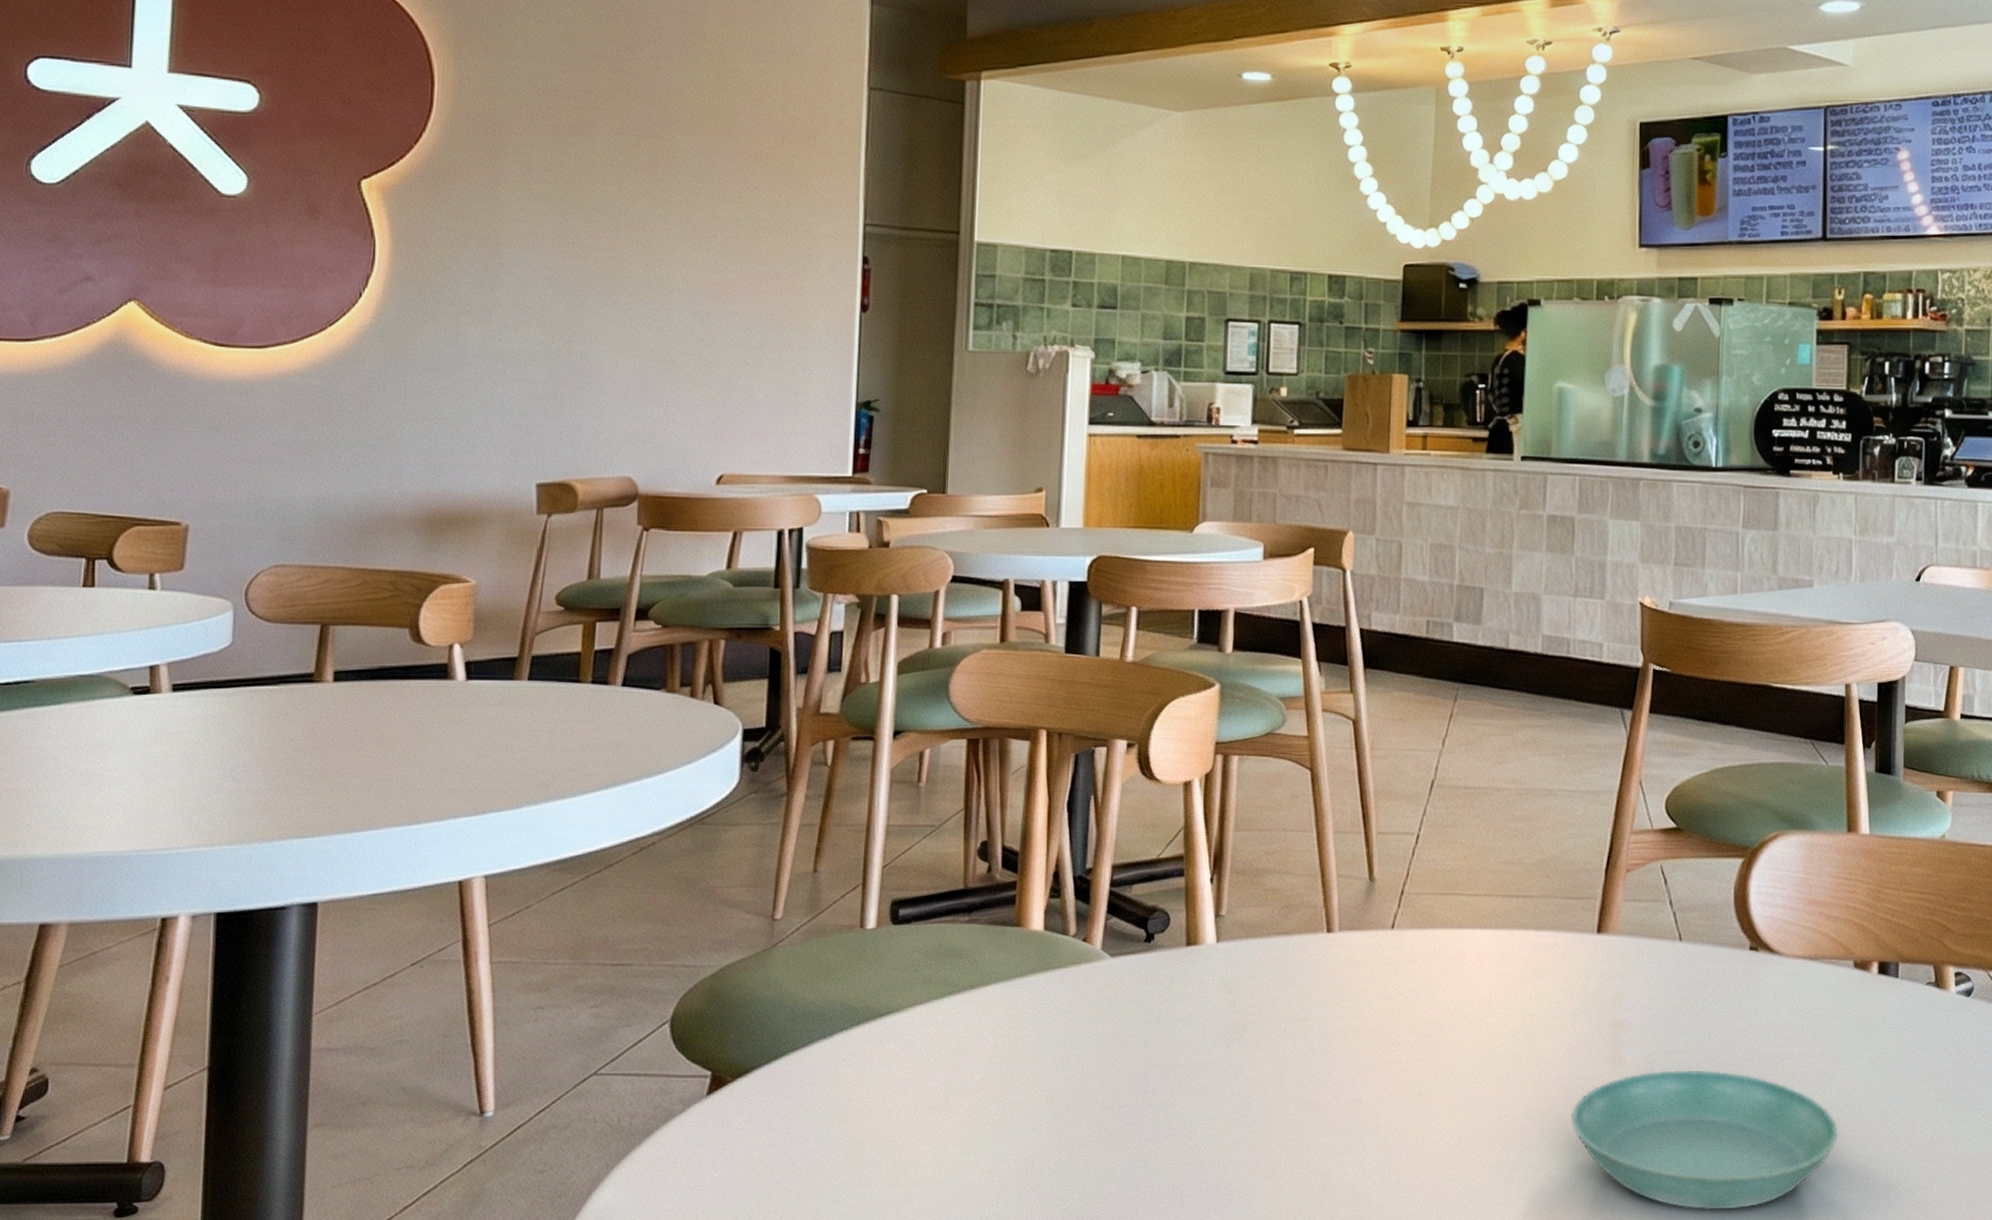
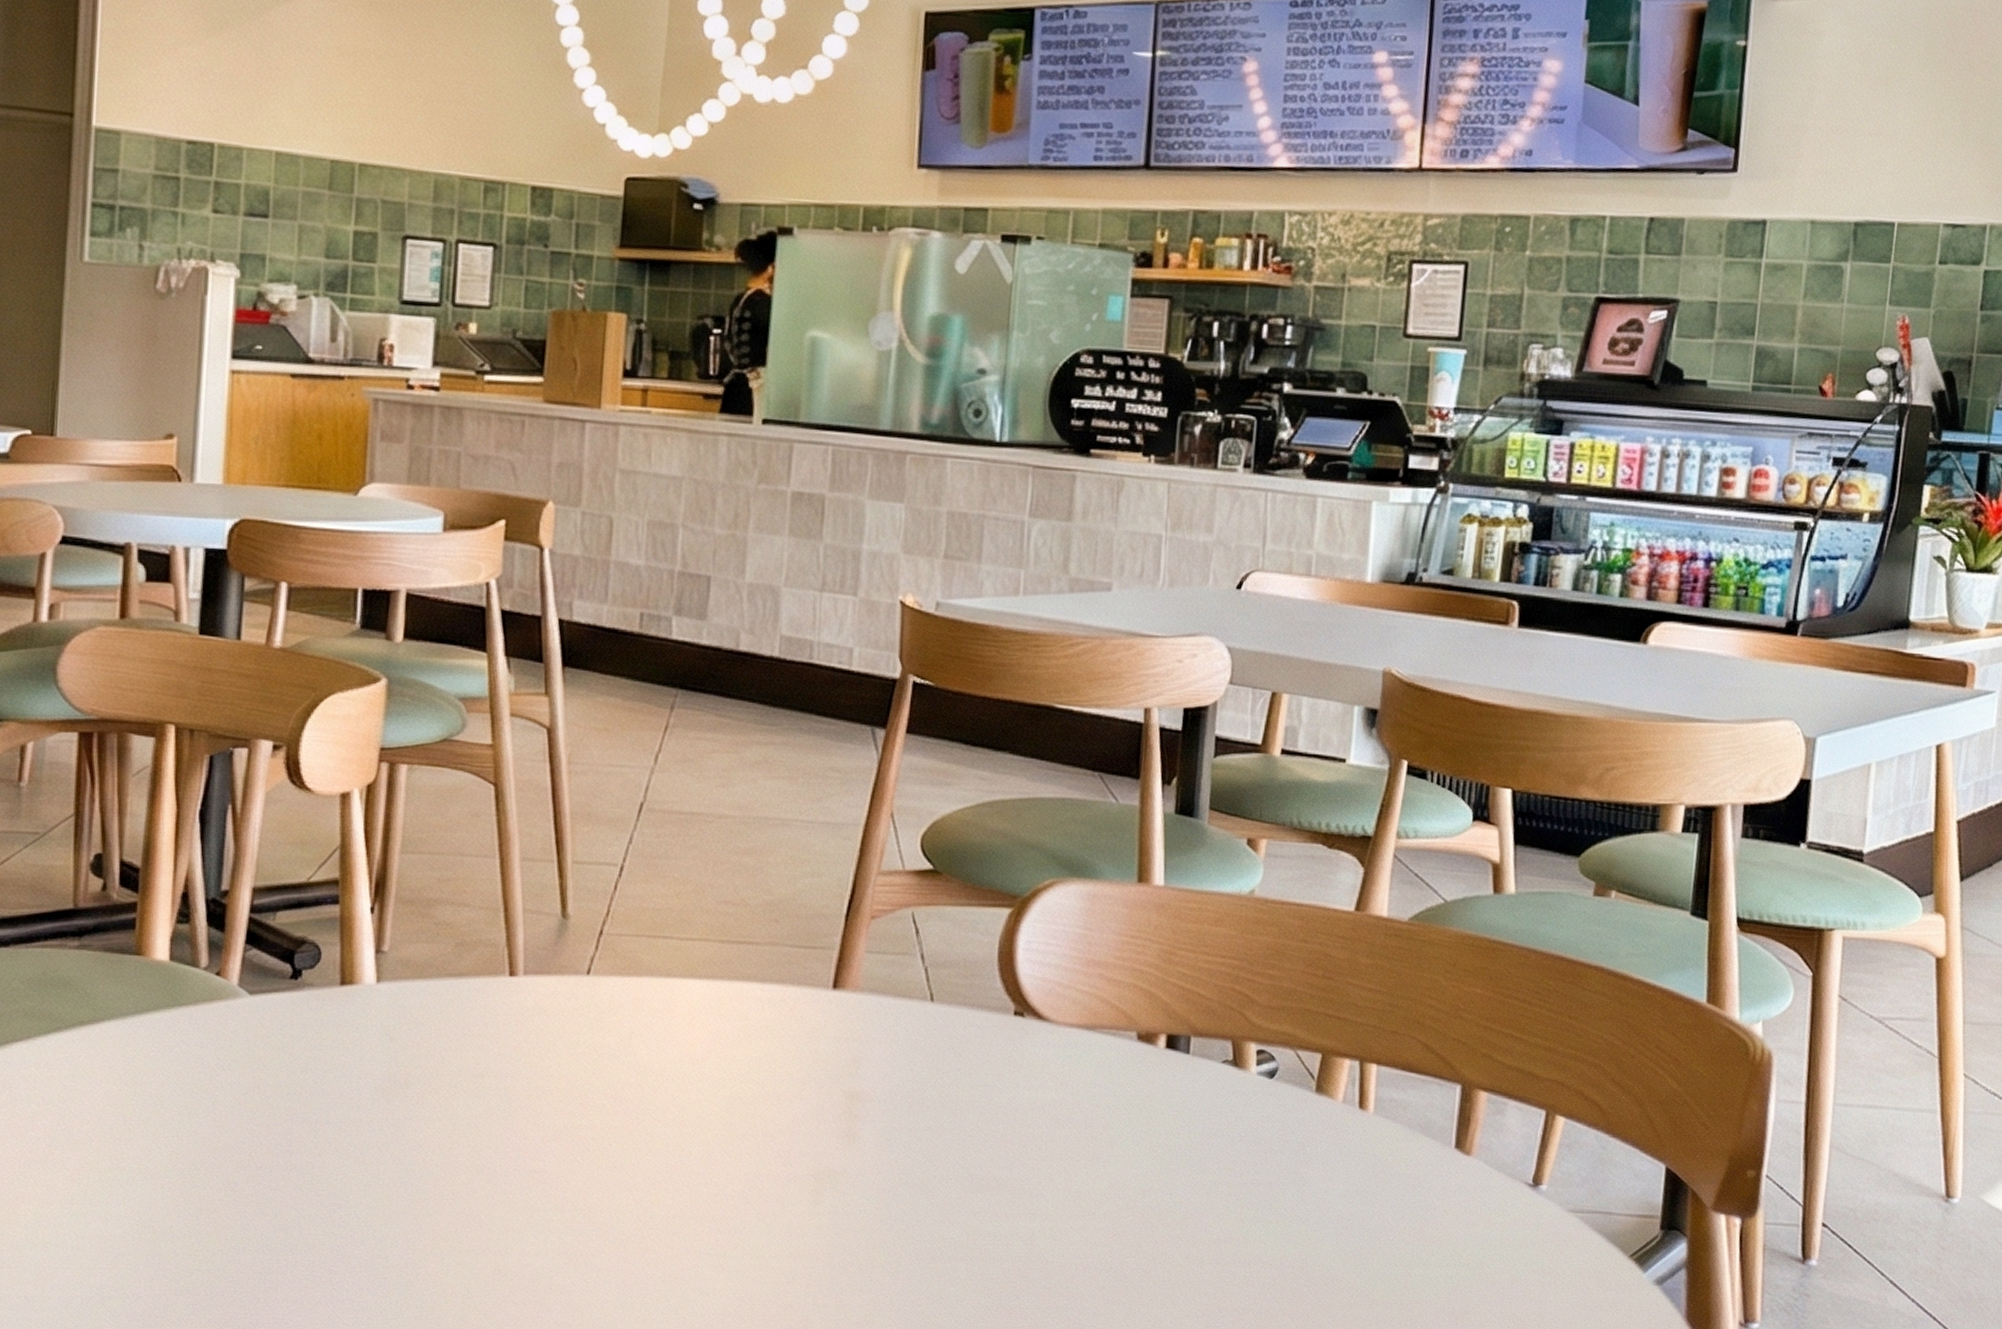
saucer: present [1571,1070,1839,1210] -> none [793,1149,1110,1311]

